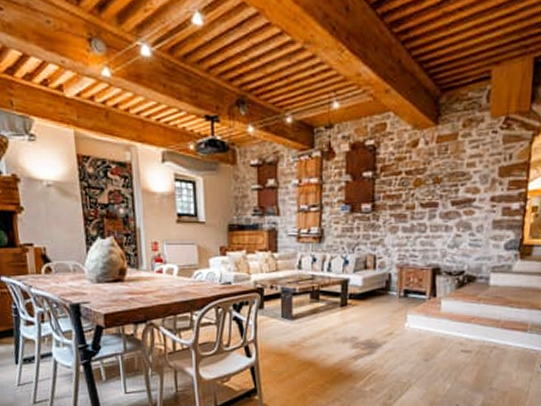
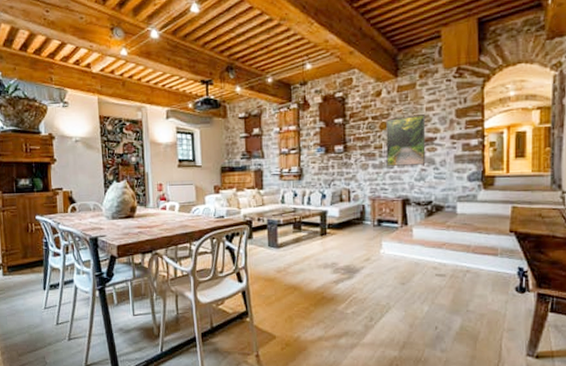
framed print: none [418,171,466,230] -> present [386,114,426,166]

